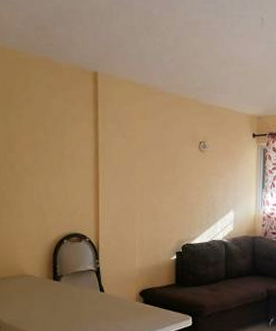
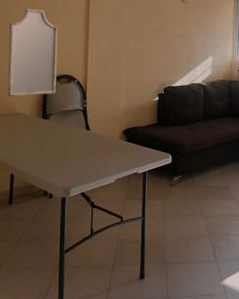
home mirror: none [13,161,66,258] -> present [7,8,58,97]

